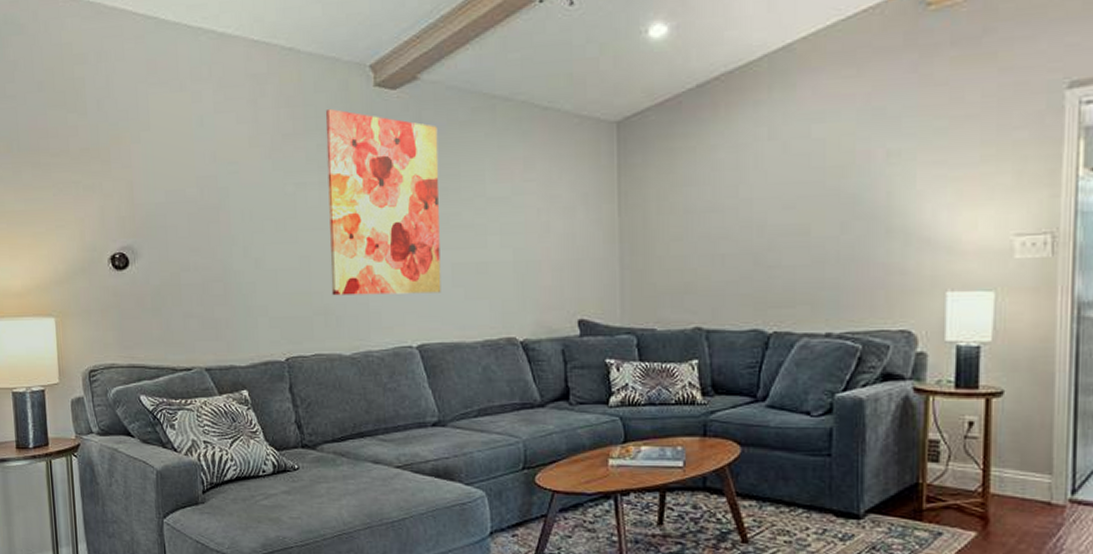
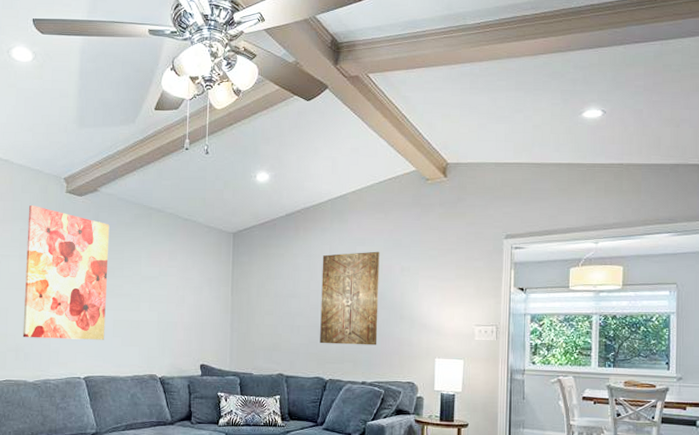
wall art: none [757,129,850,280] -> present [320,251,380,346]

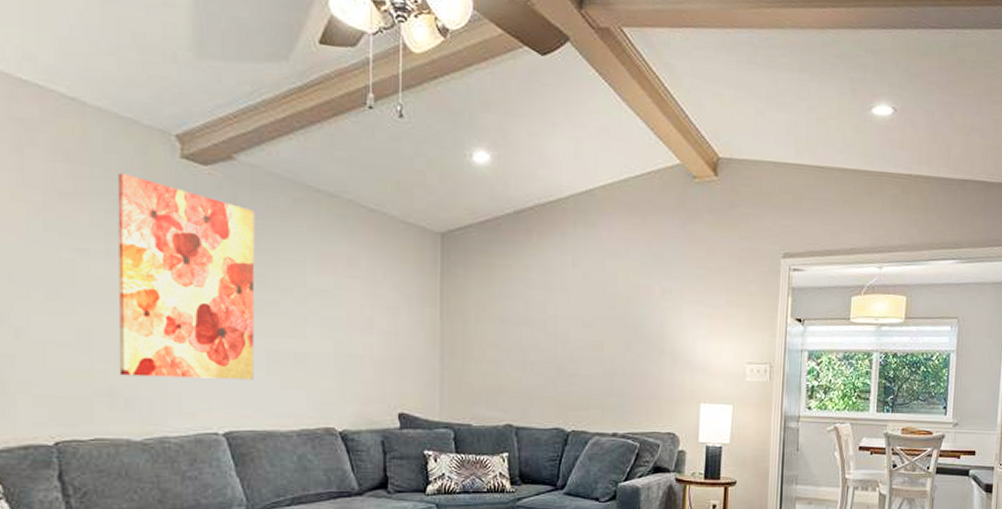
wall art: present [320,251,380,346] -> none [560,266,636,388]

